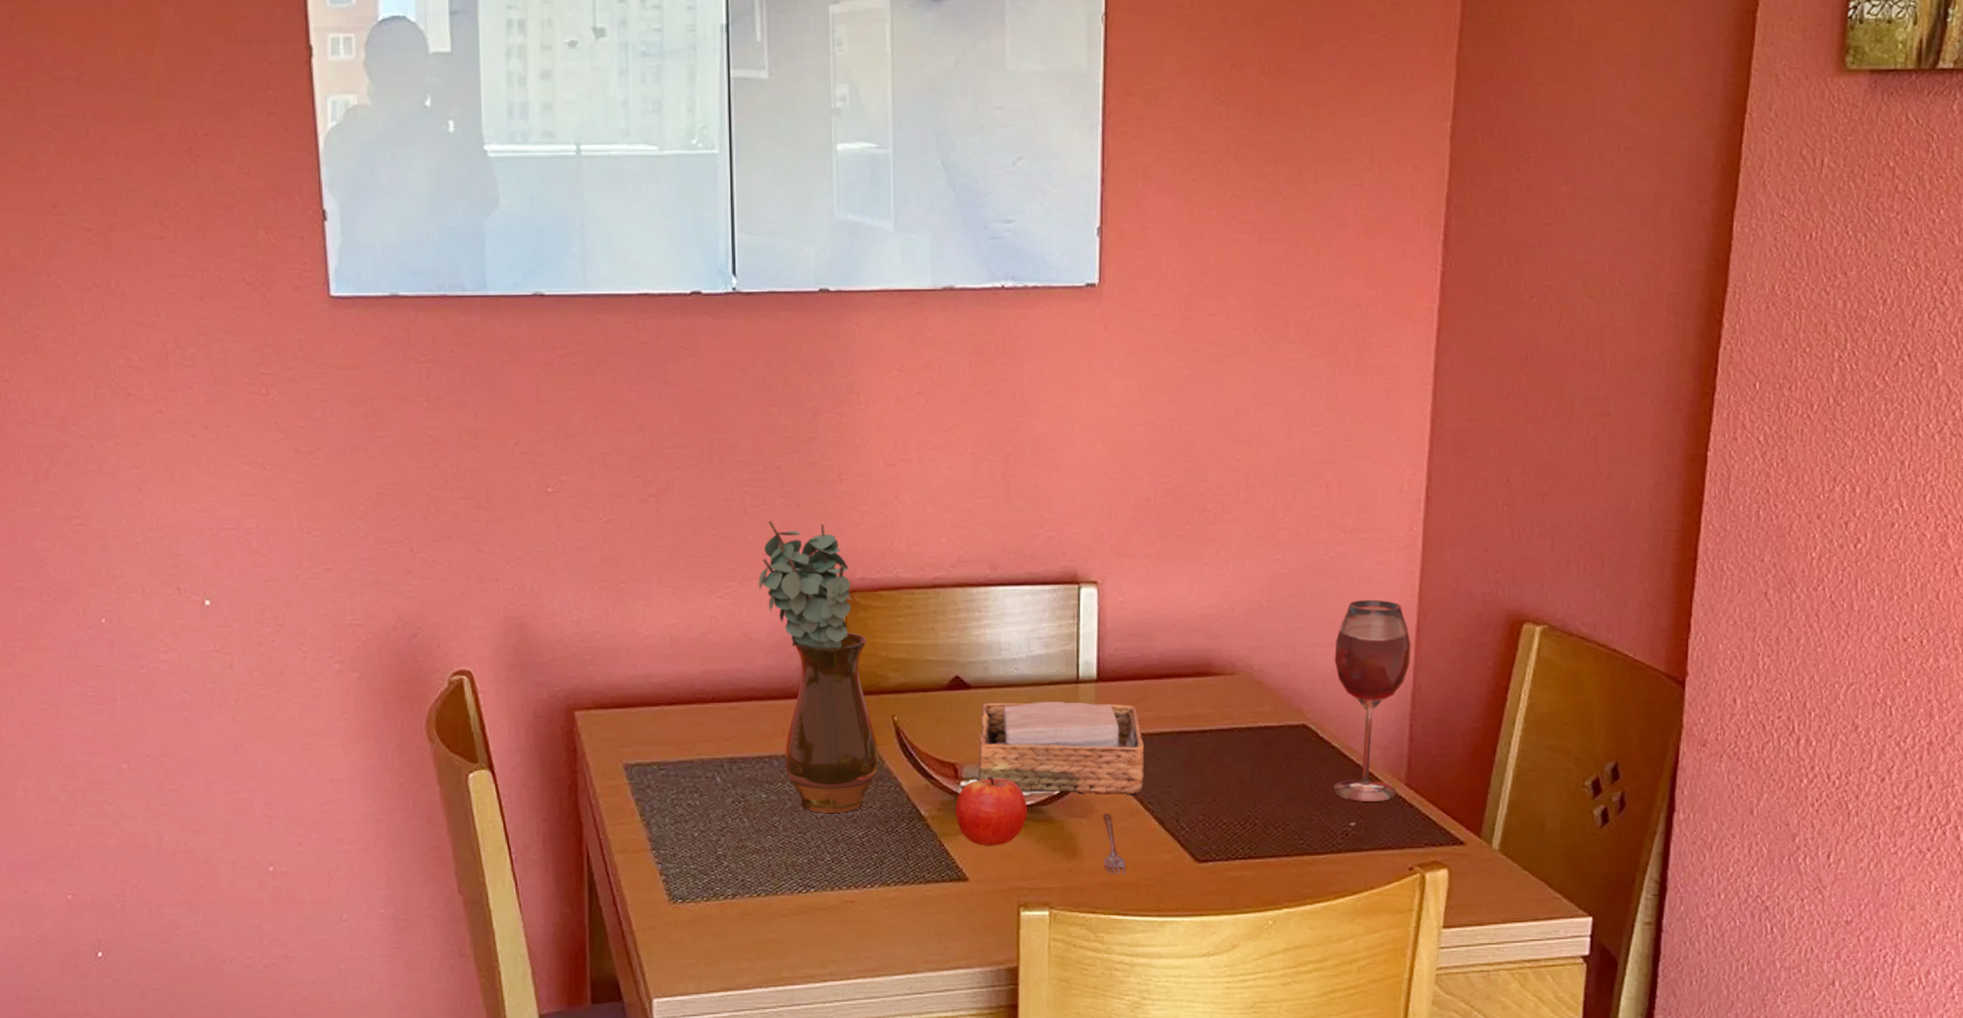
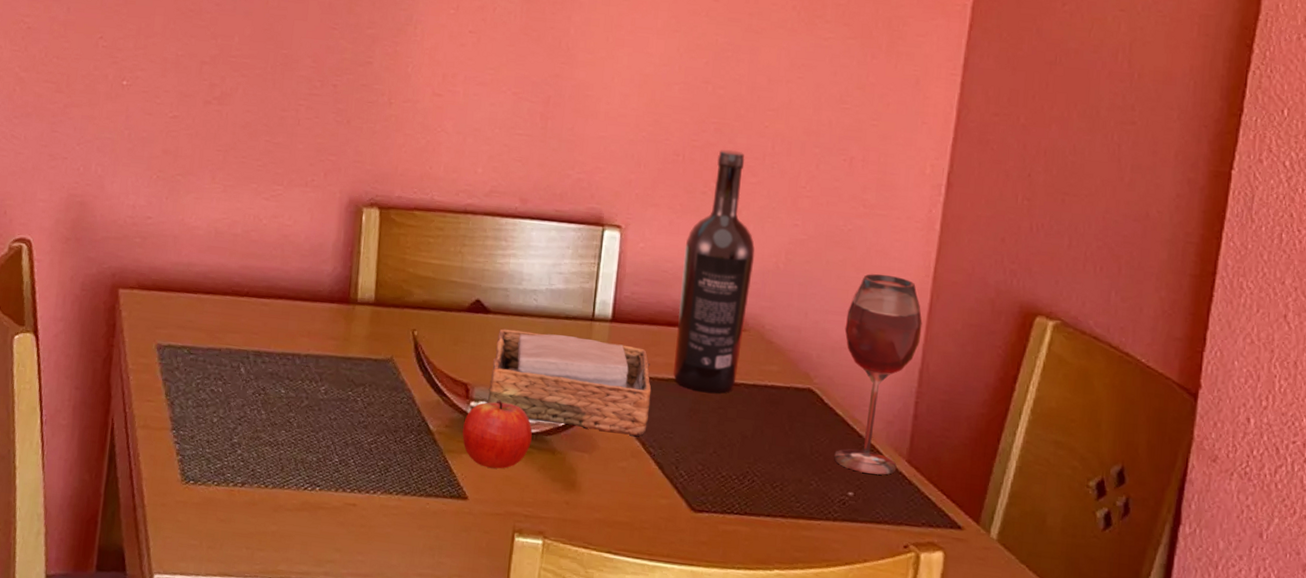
vase: present [758,520,878,813] -> none [302,133,397,417]
fork: present [1103,813,1125,876] -> none [600,450,622,515]
wine bottle: none [1164,488,1237,741] -> present [673,149,755,393]

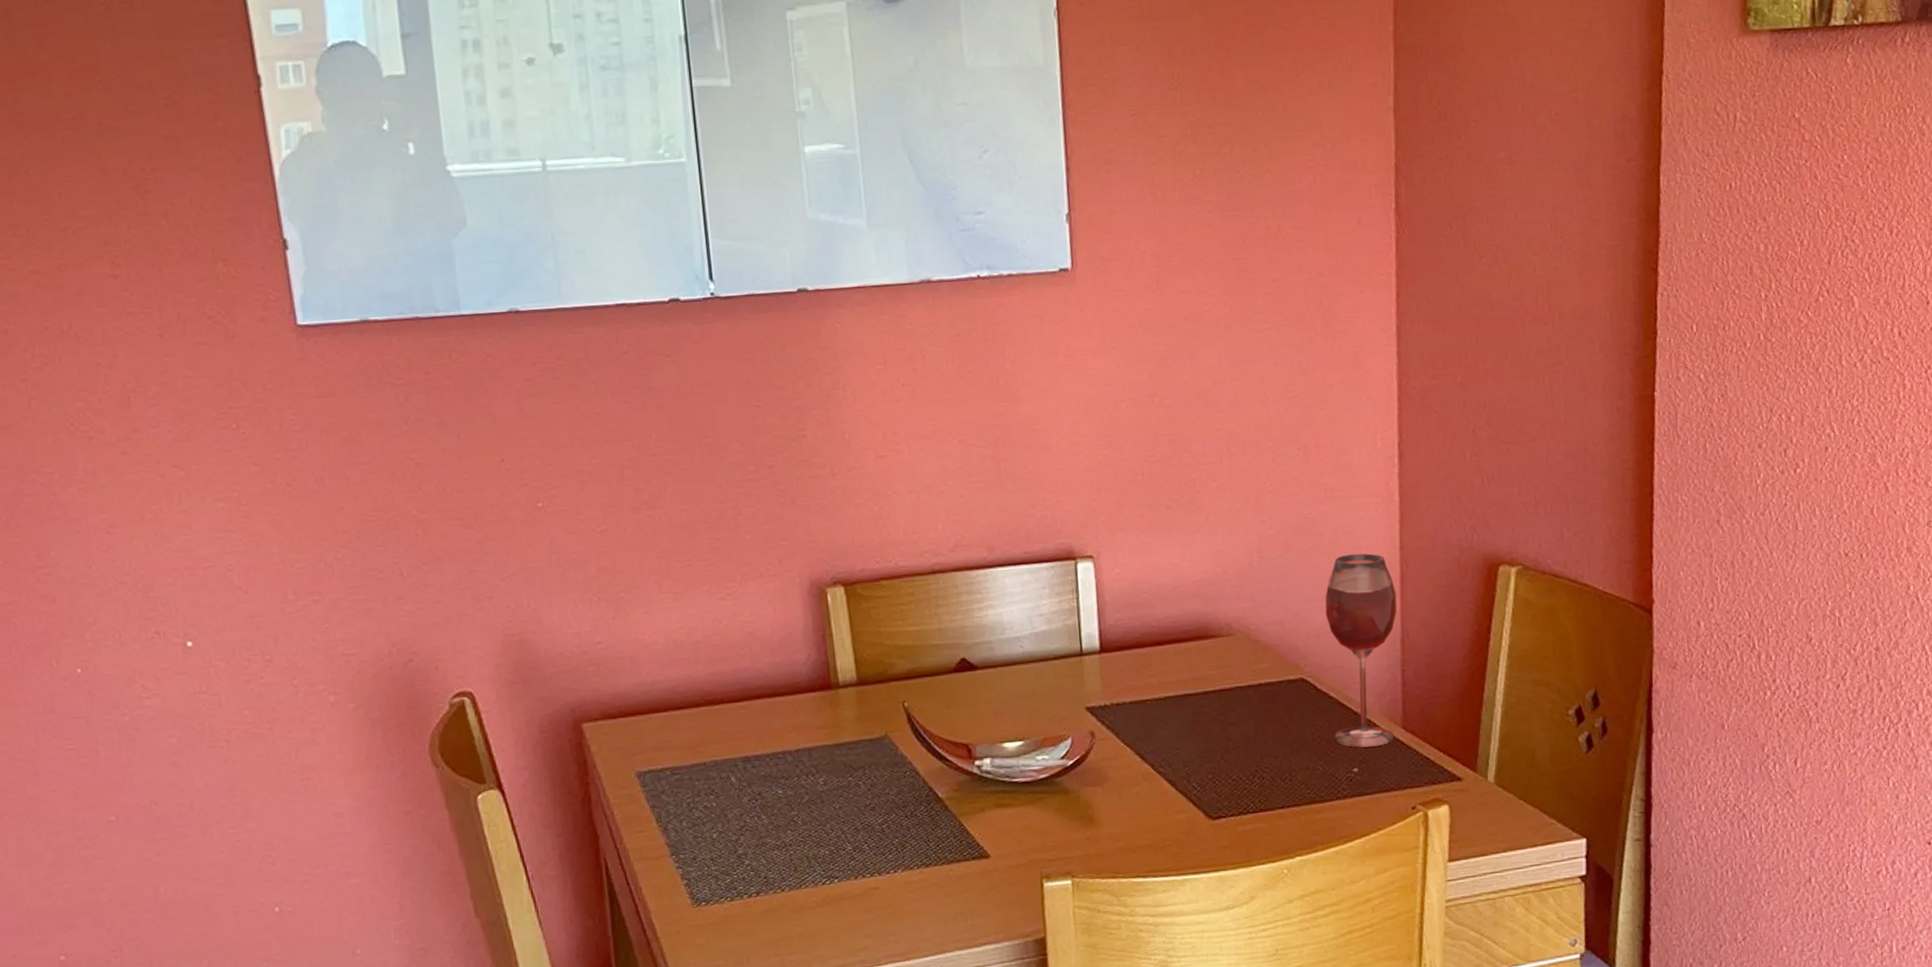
apple: present [462,400,532,469] -> none [972,753,1043,822]
napkin holder: present [487,328,652,436] -> none [989,672,1154,767]
wine bottle: present [673,149,755,393] -> none [1159,458,1231,703]

